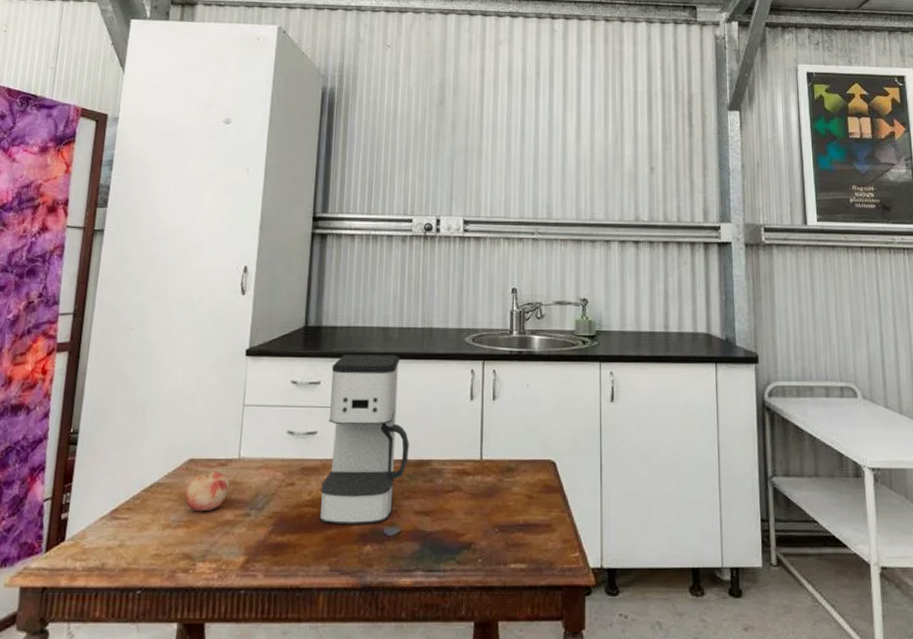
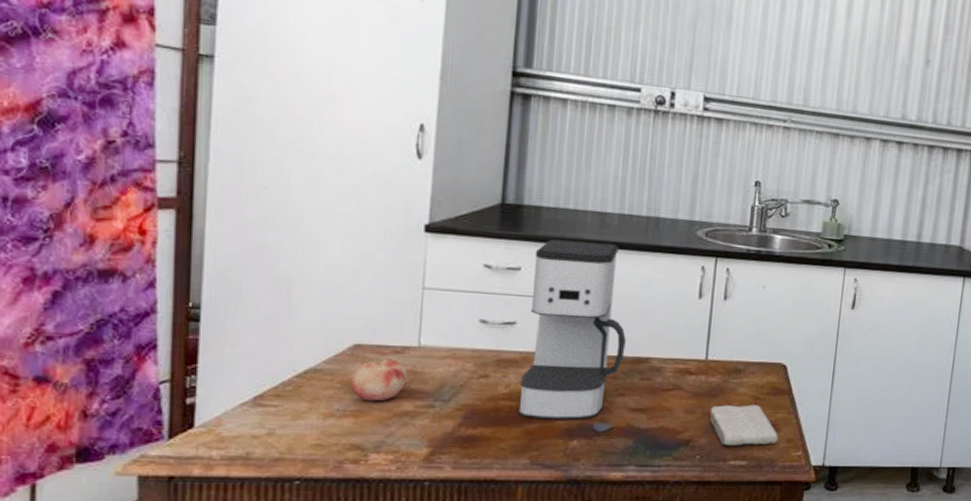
washcloth: none [488,504,554,548] -> present [710,405,778,446]

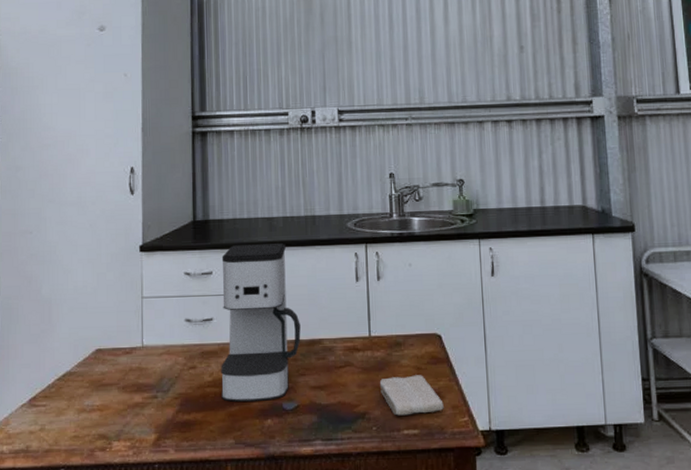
fruit: present [349,358,407,402] -> none [94,359,135,396]

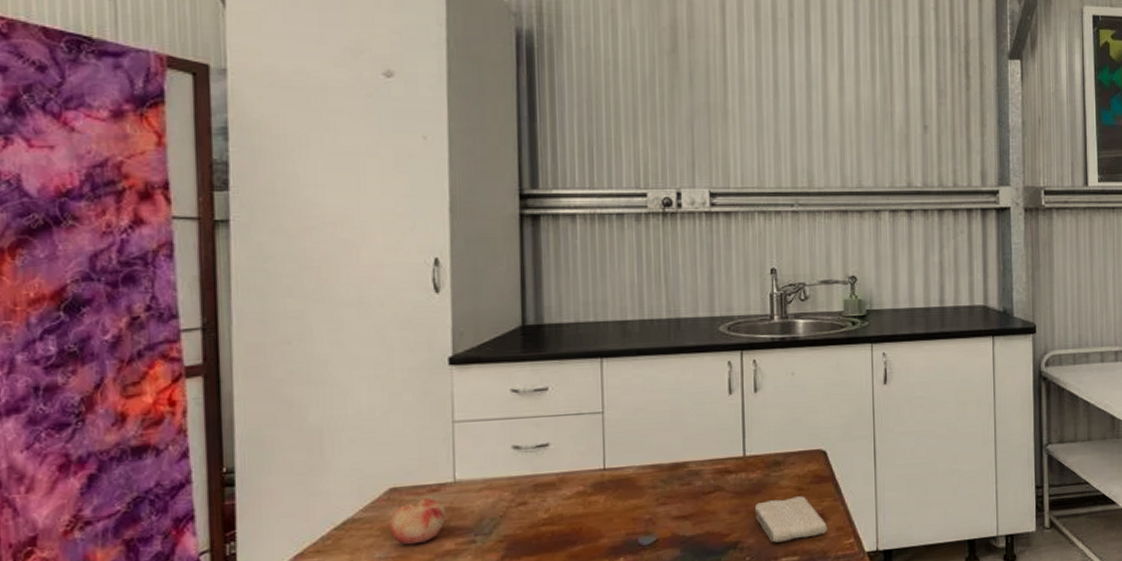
fruit: none [94,359,135,396] -> present [388,498,446,545]
coffee maker: present [221,243,301,403] -> none [560,352,661,541]

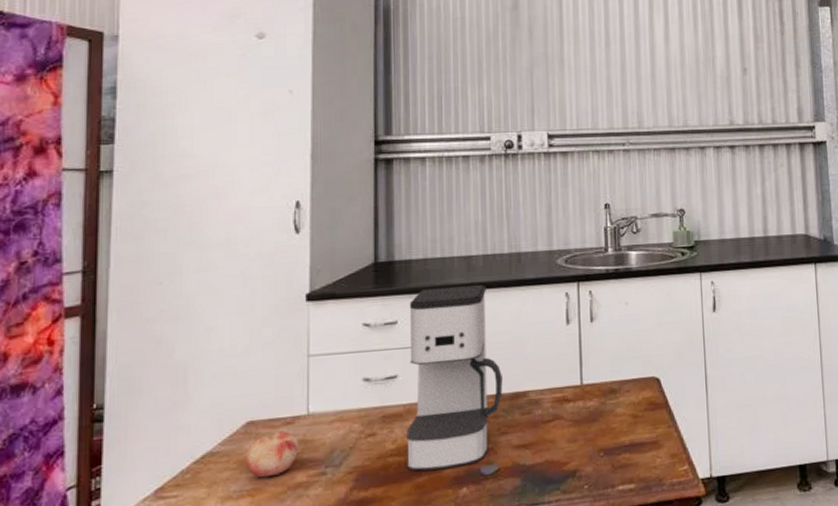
coffee maker: none [560,352,661,541] -> present [406,285,503,472]
washcloth: present [754,496,827,543] -> none [592,423,662,471]

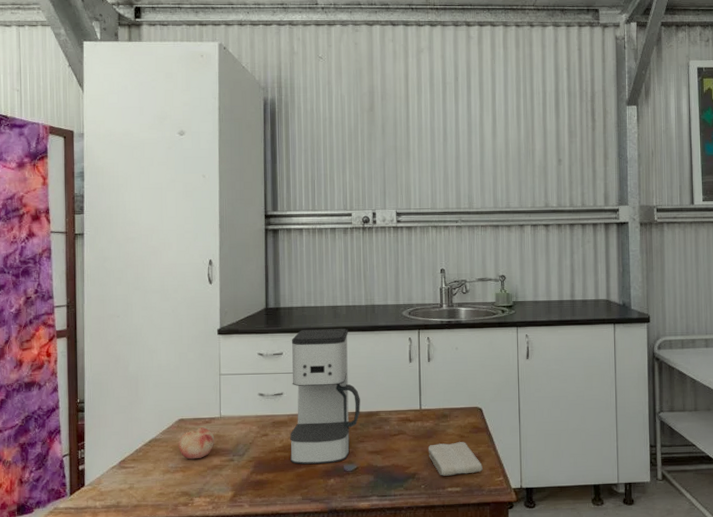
washcloth: none [592,423,662,471] -> present [428,442,483,476]

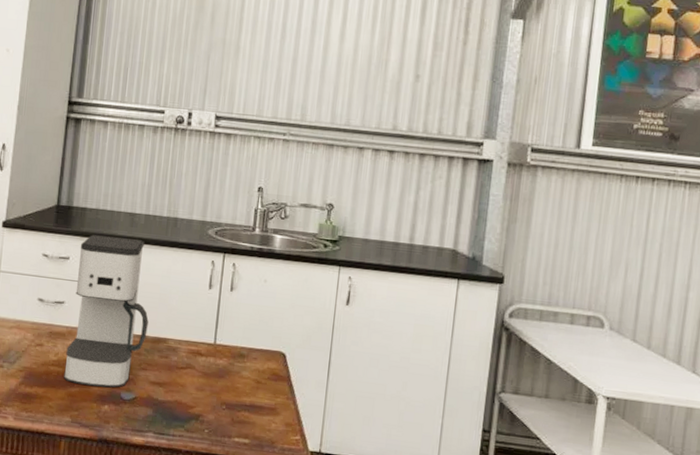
washcloth: present [428,442,483,476] -> none [217,386,278,426]

